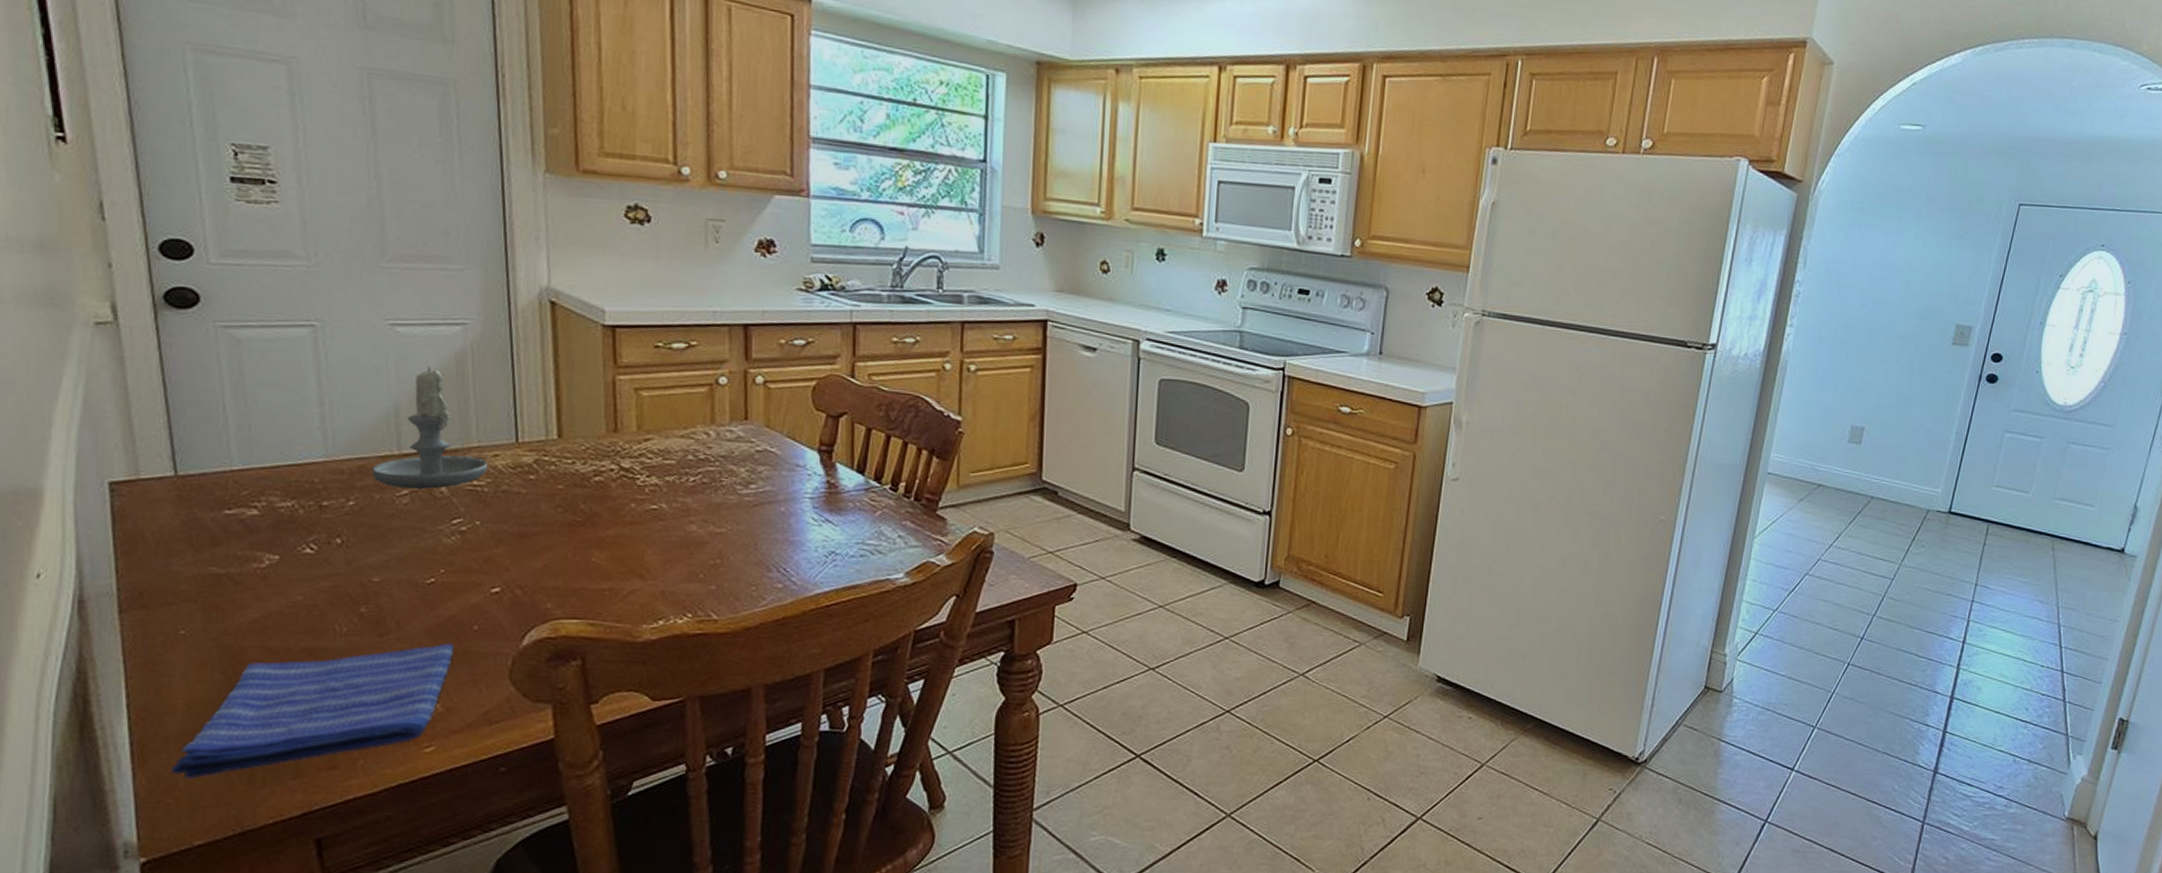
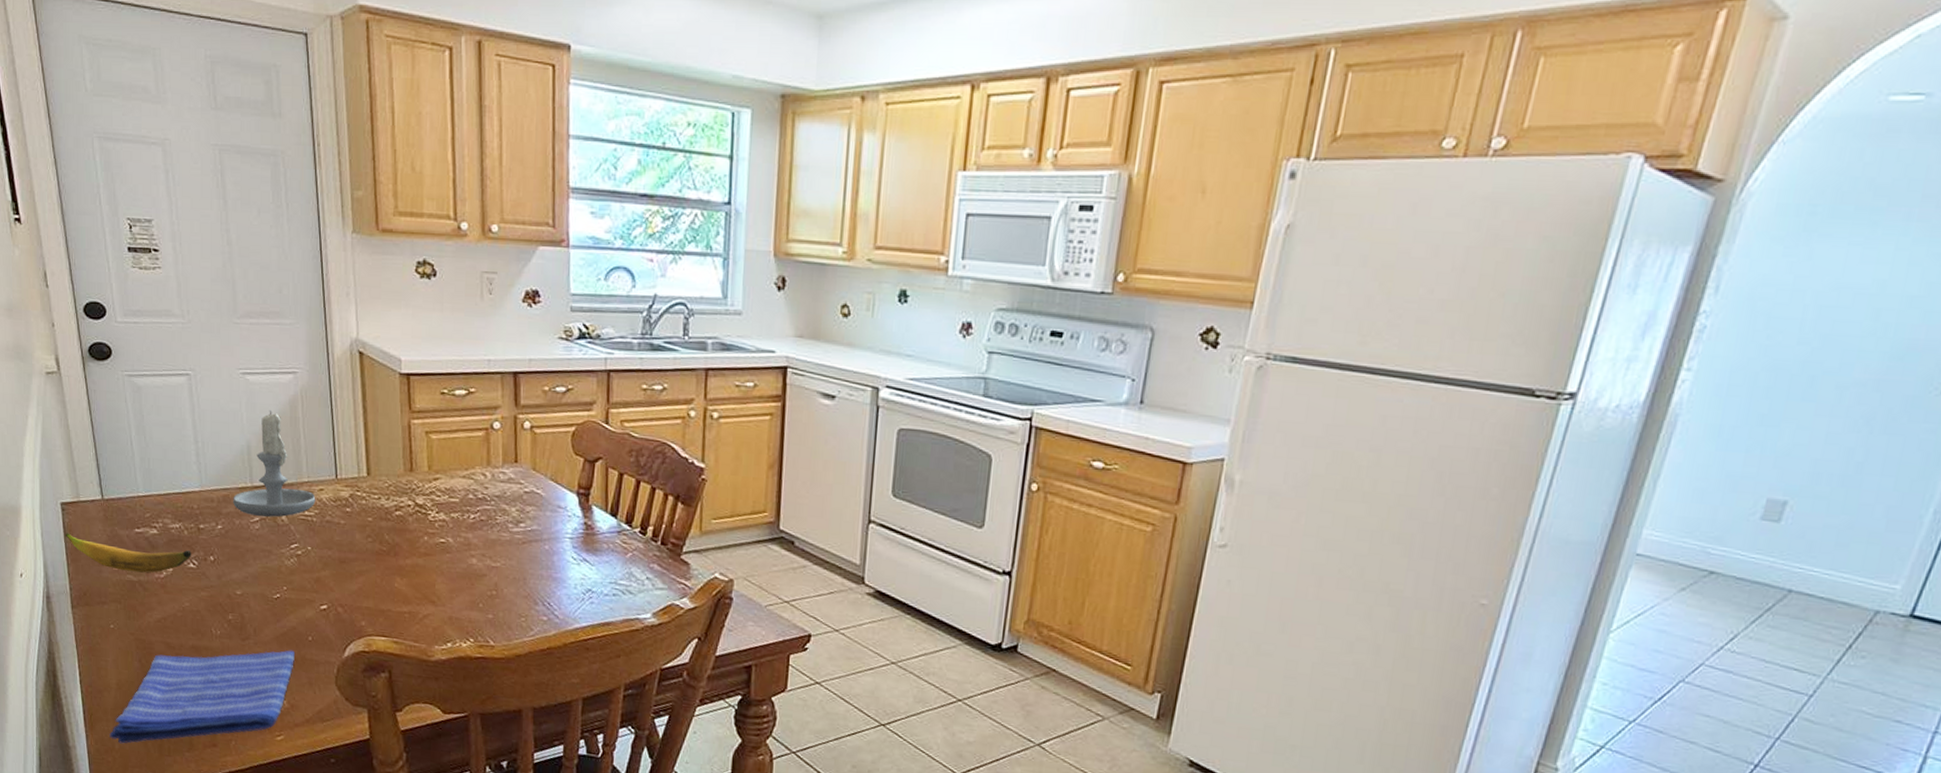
banana: none [113,519,309,563] -> present [65,533,192,573]

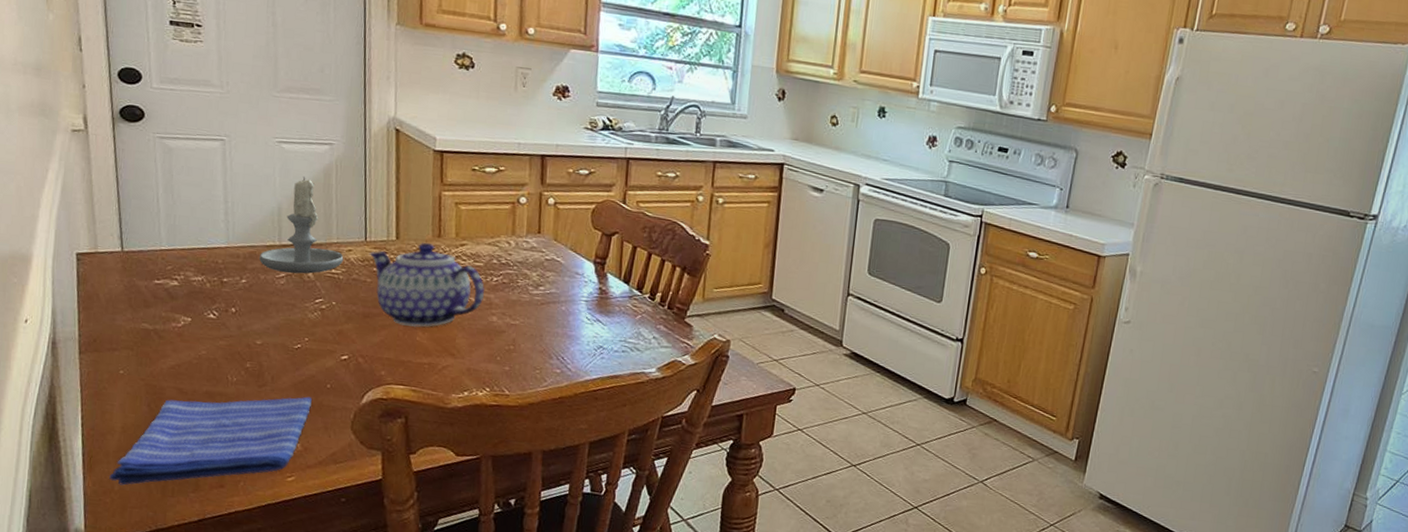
banana: present [65,533,192,573] -> none [78,282,213,322]
teapot: none [341,477,462,572] -> present [369,242,485,327]

